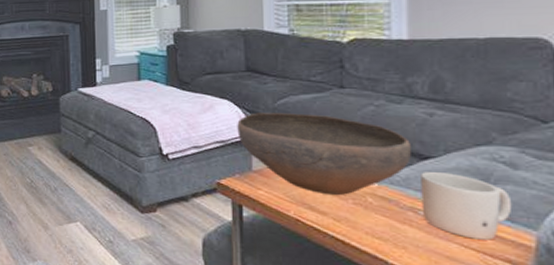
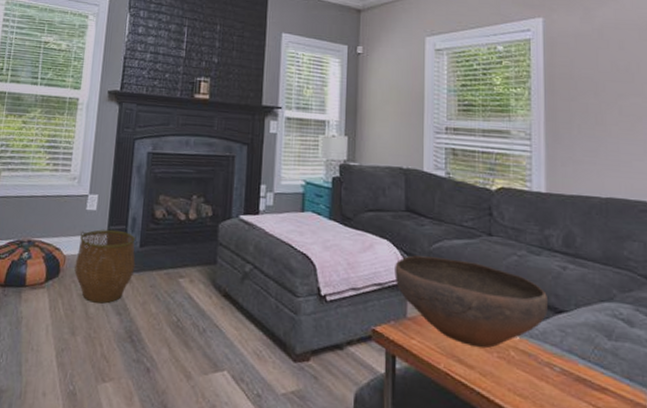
mug: present [420,171,513,241] -> none [556,325,630,399]

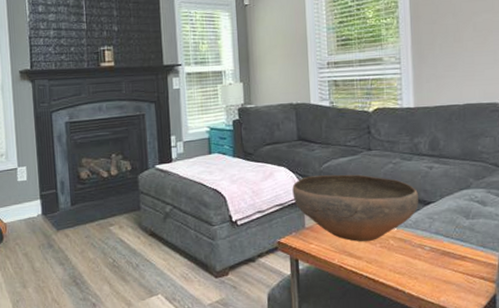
basket: present [74,229,136,304] -> none [16,194,70,259]

